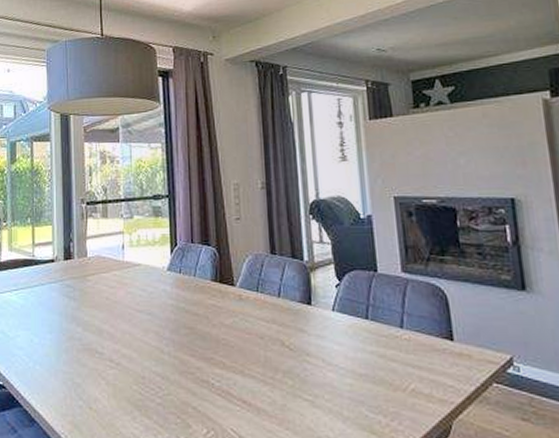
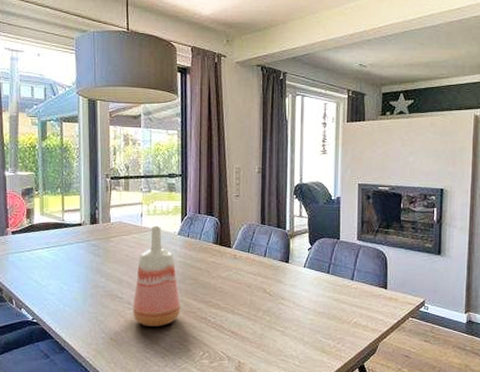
vase: none [115,259,176,392] -> present [132,225,181,327]

